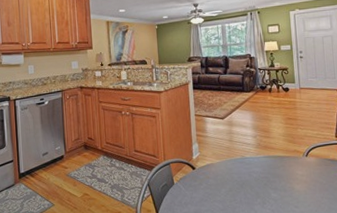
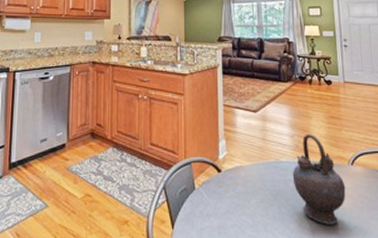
teapot: none [255,133,301,205] -> present [292,134,346,225]

